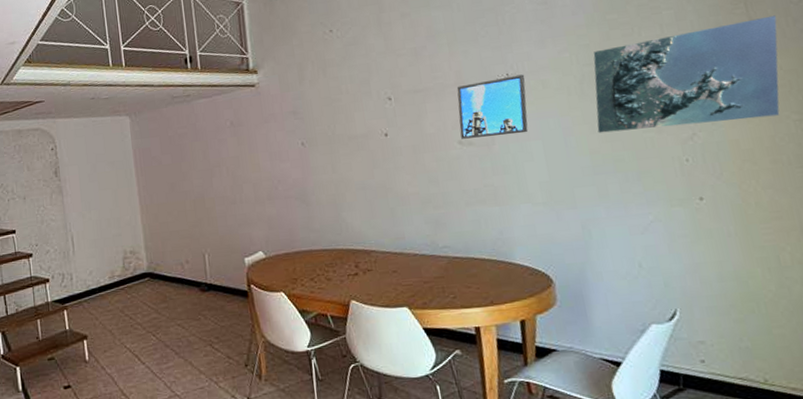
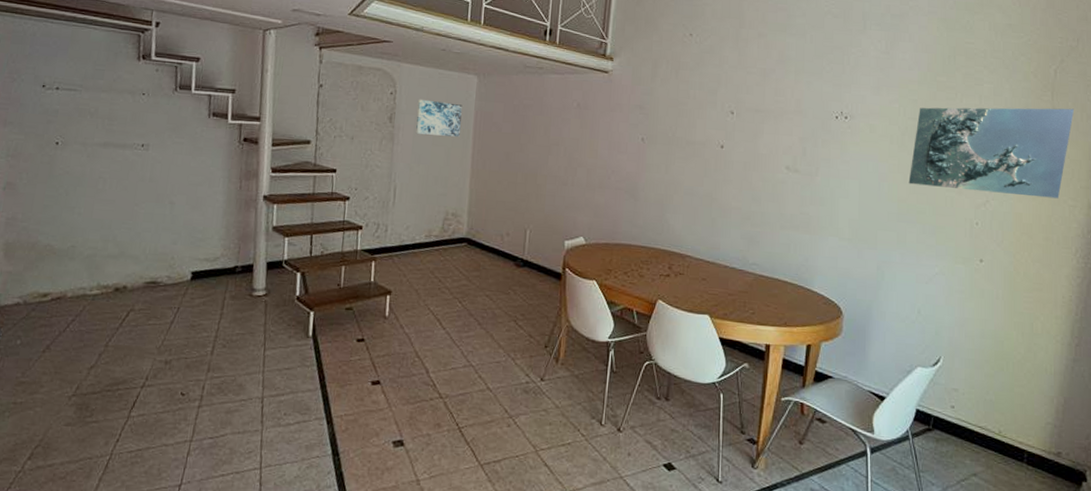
wall art: none [77,146,123,182] -> present [416,99,462,137]
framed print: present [456,74,528,139] -> none [789,114,857,171]

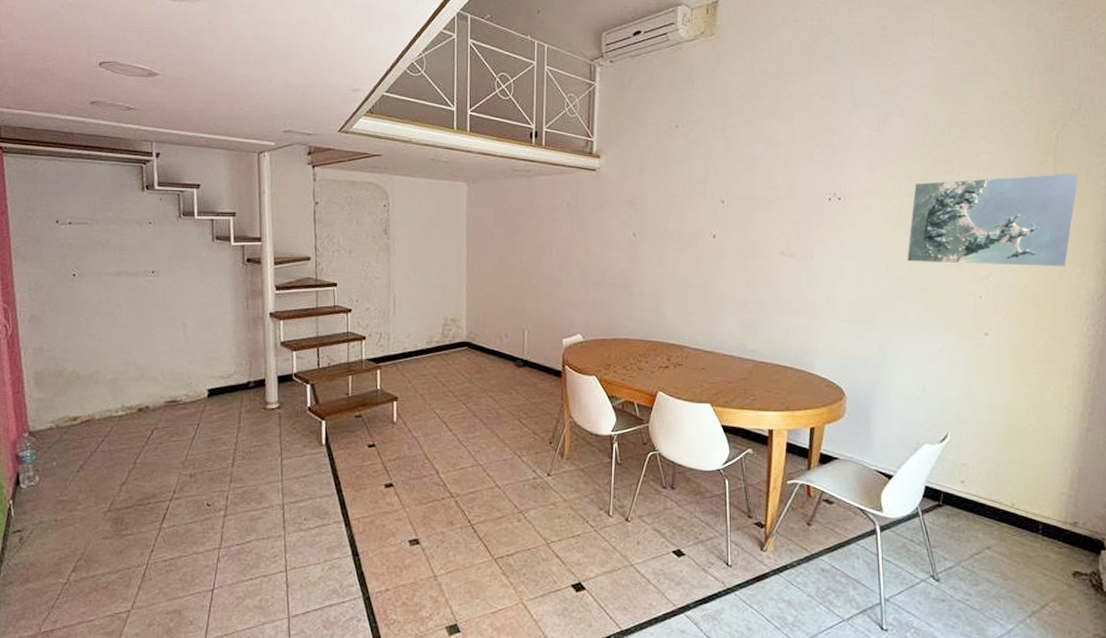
wall art: present [416,99,462,137] -> none [410,209,454,244]

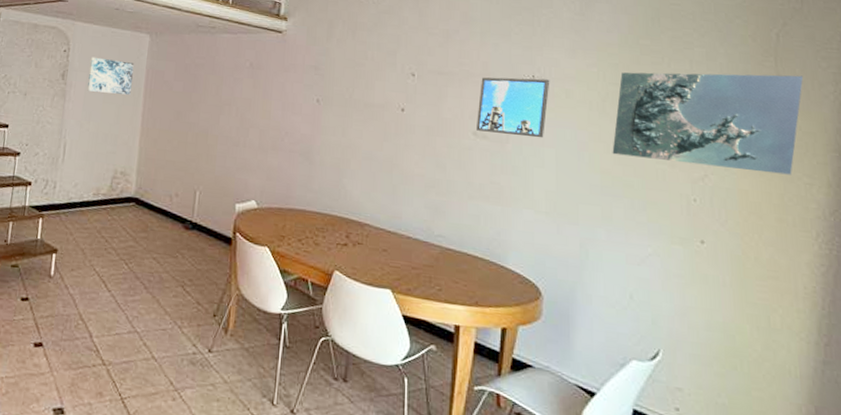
wall art: none [410,209,454,244] -> present [87,57,134,95]
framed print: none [783,196,850,252] -> present [477,77,550,138]

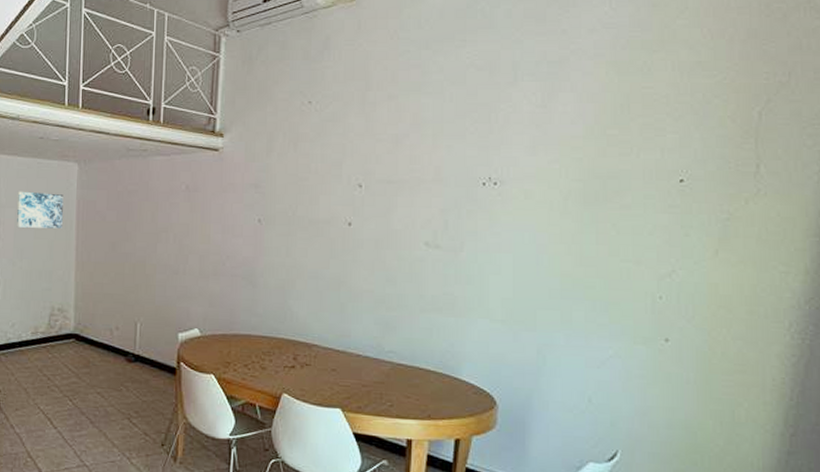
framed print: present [477,77,550,138] -> none [429,180,508,244]
map: present [612,72,804,175] -> none [573,156,786,264]

